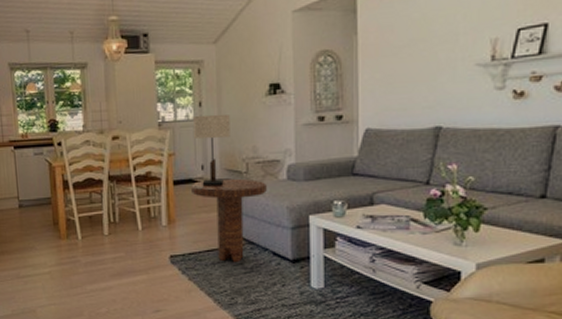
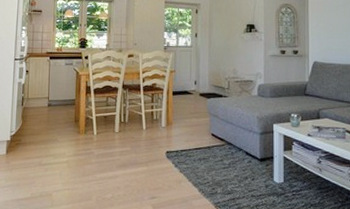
side table: present [191,178,267,262] -> none [186,92,243,159]
table lamp: present [194,114,230,187] -> none [191,43,217,98]

